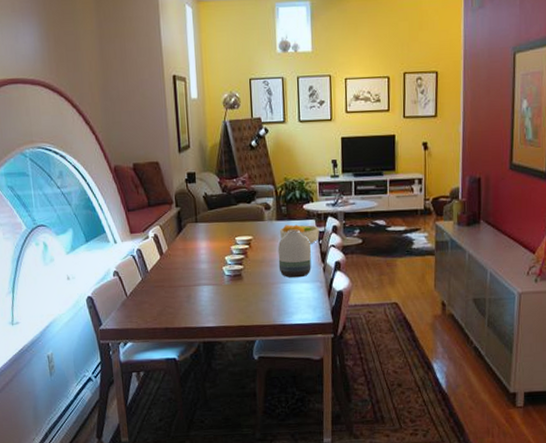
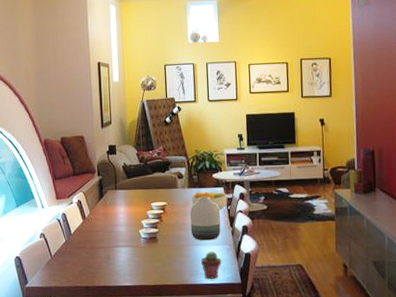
potted succulent: none [290,290,312,319] -> present [201,252,222,279]

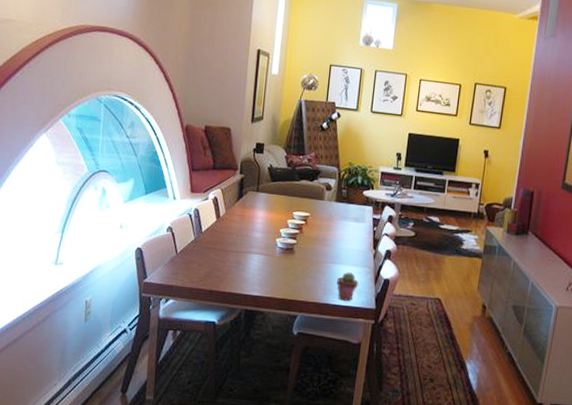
vase: present [189,197,221,241] -> none [331,213,365,261]
fruit bowl: present [191,191,228,210] -> none [336,207,376,230]

